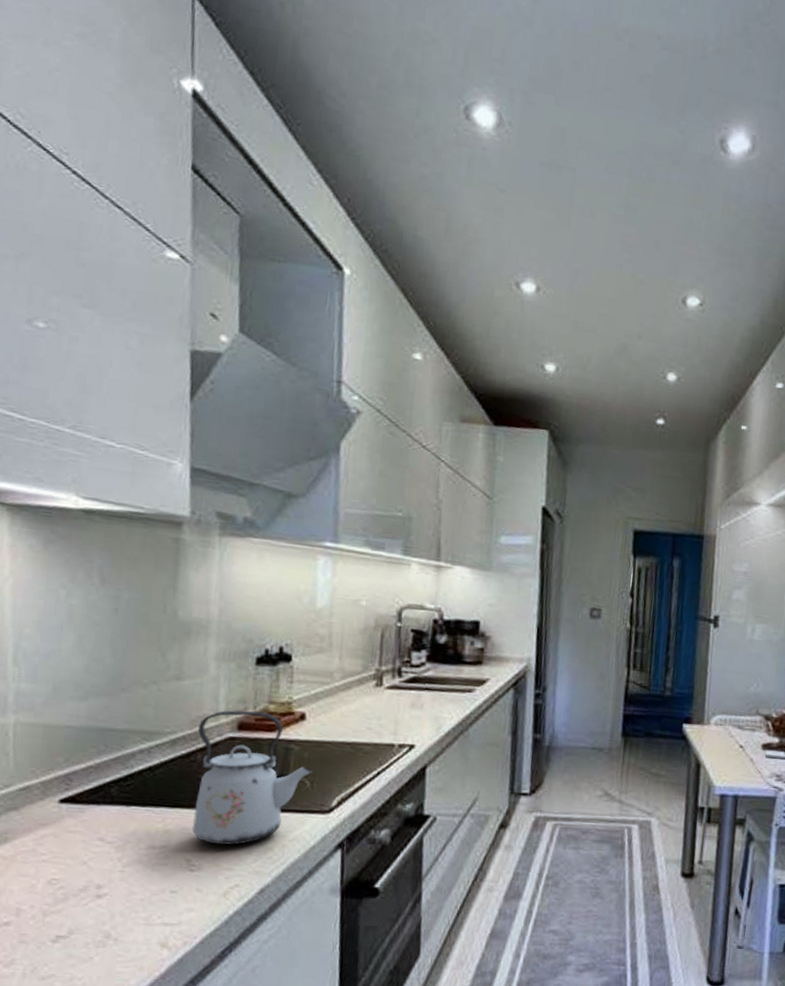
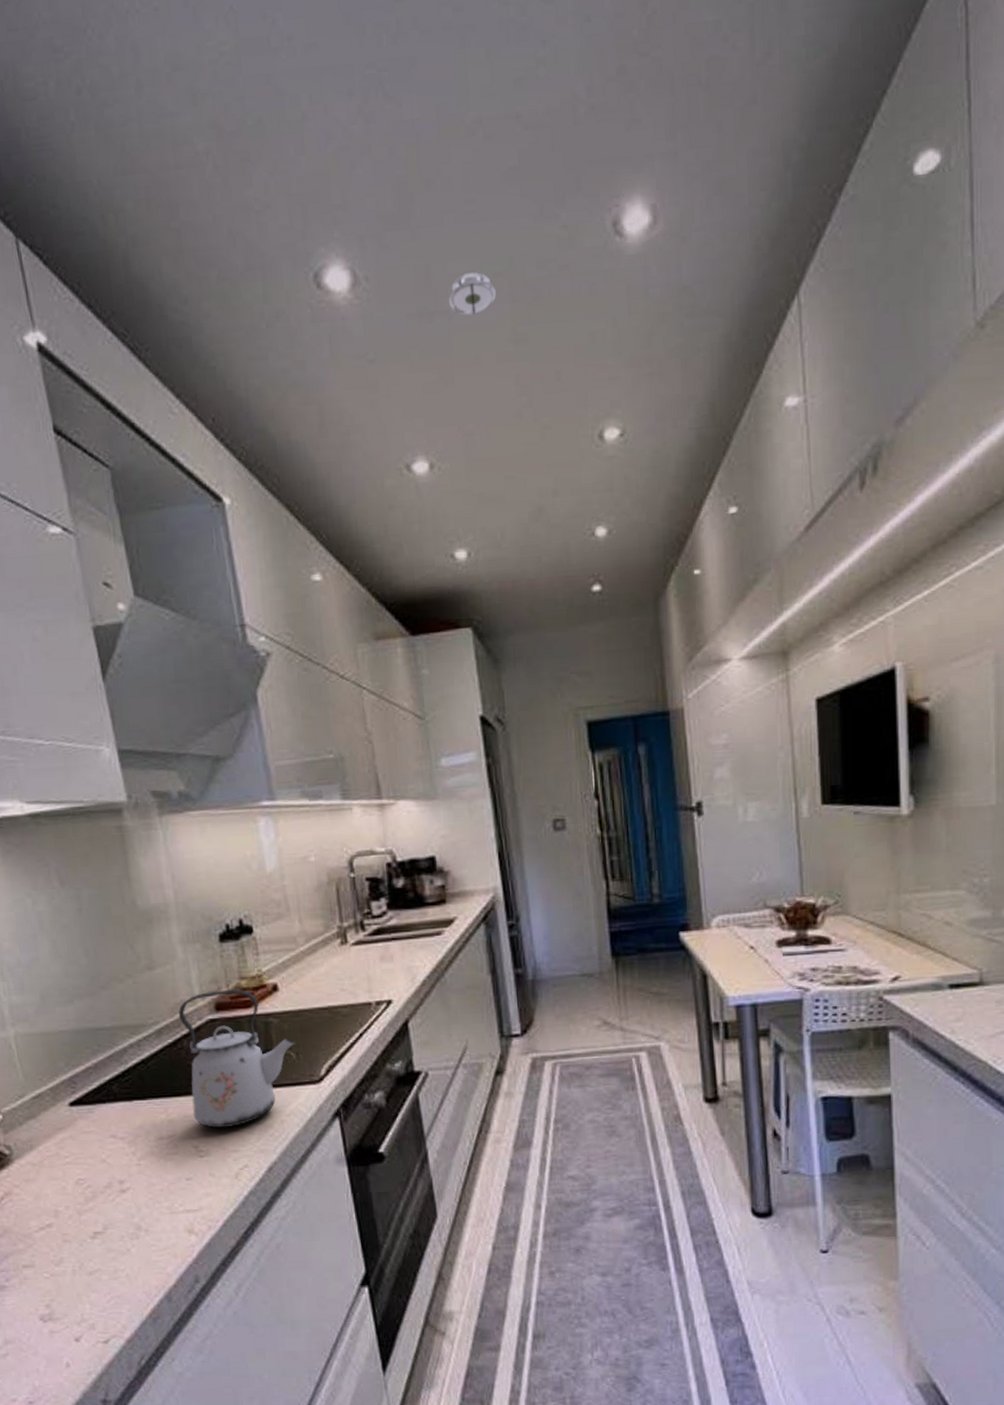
smoke detector: none [574,143,619,178] -> present [449,271,497,320]

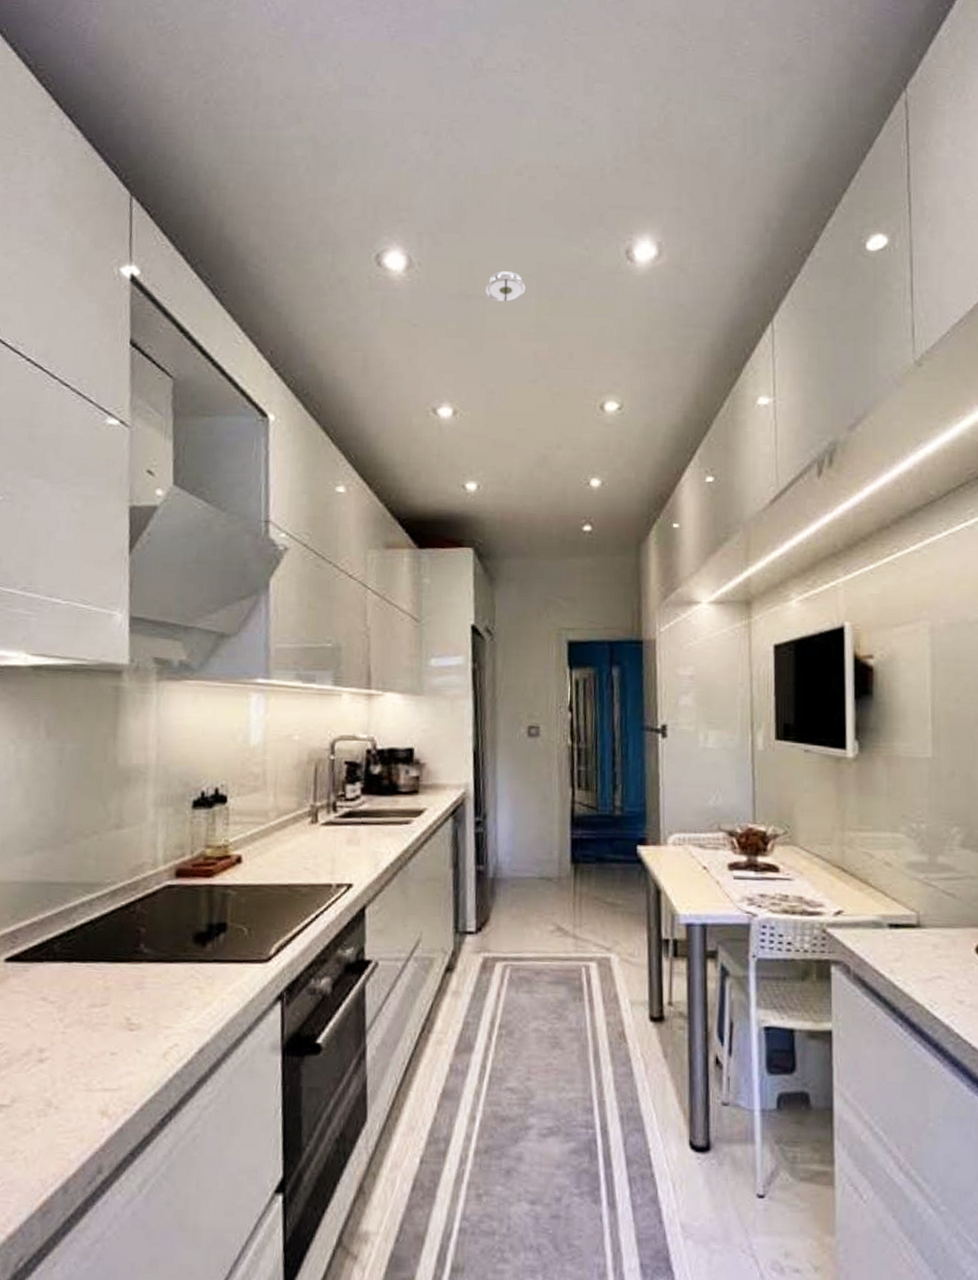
kettle: present [179,989,297,1129] -> none [131,856,251,1002]

